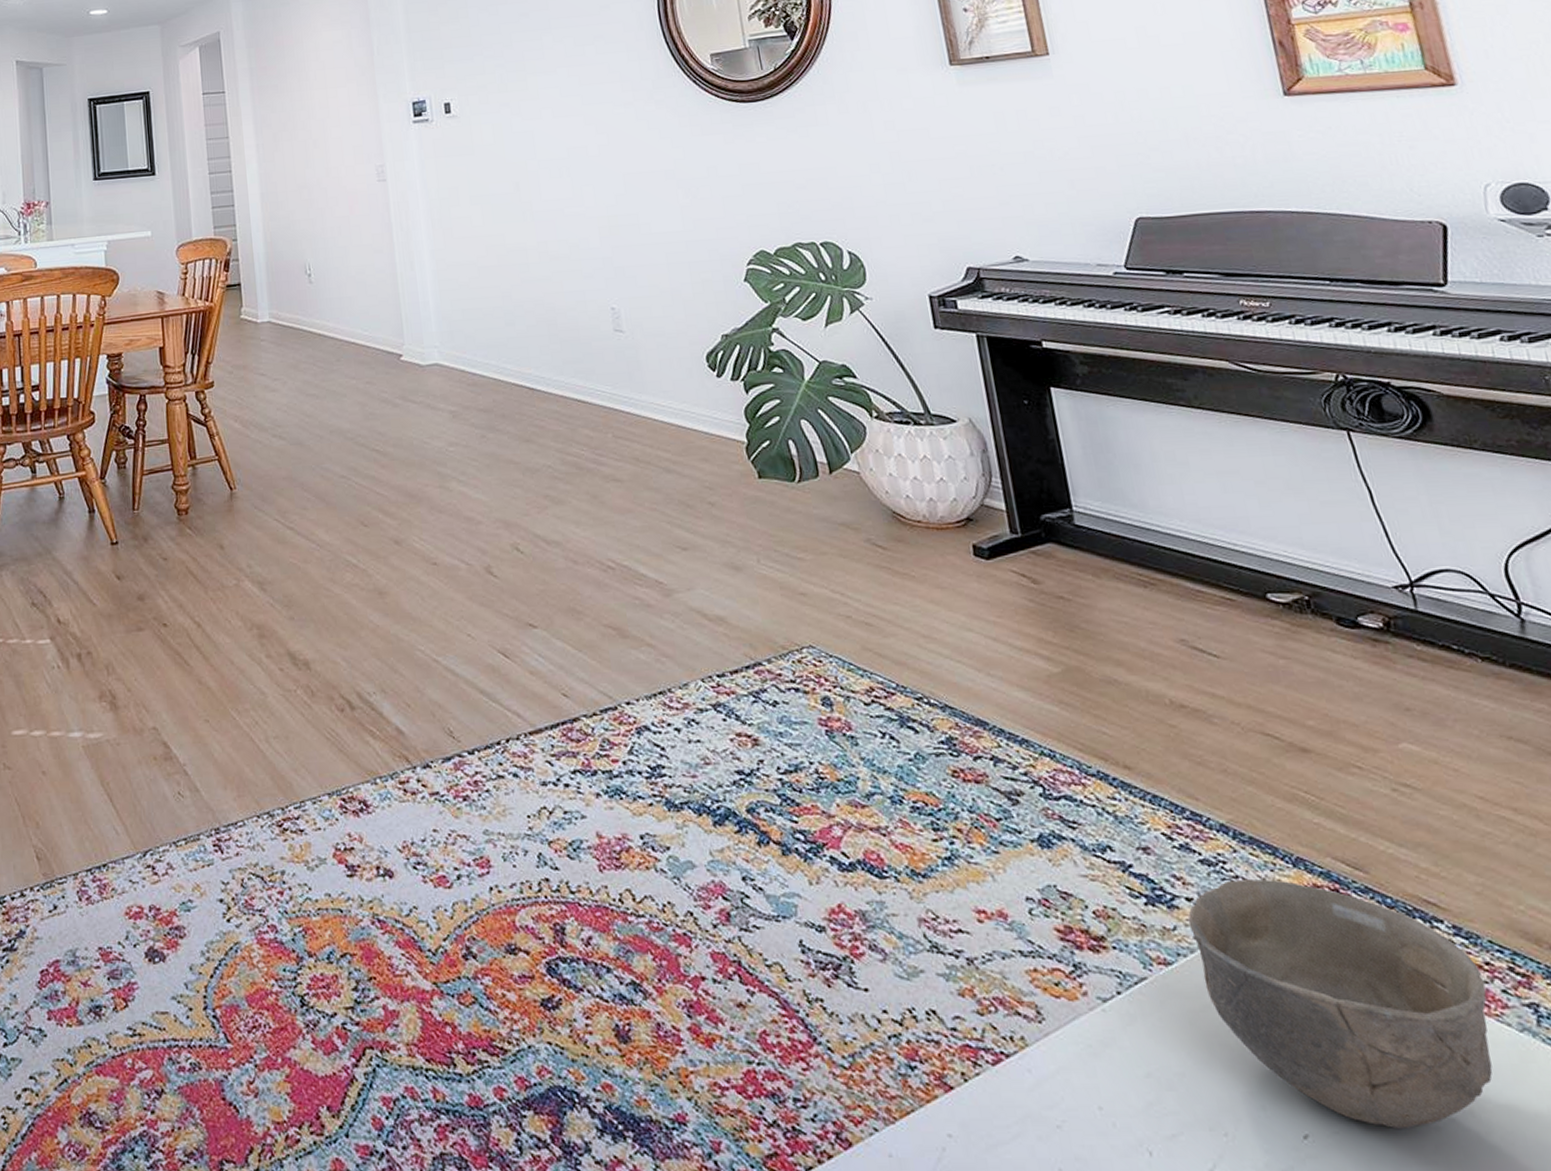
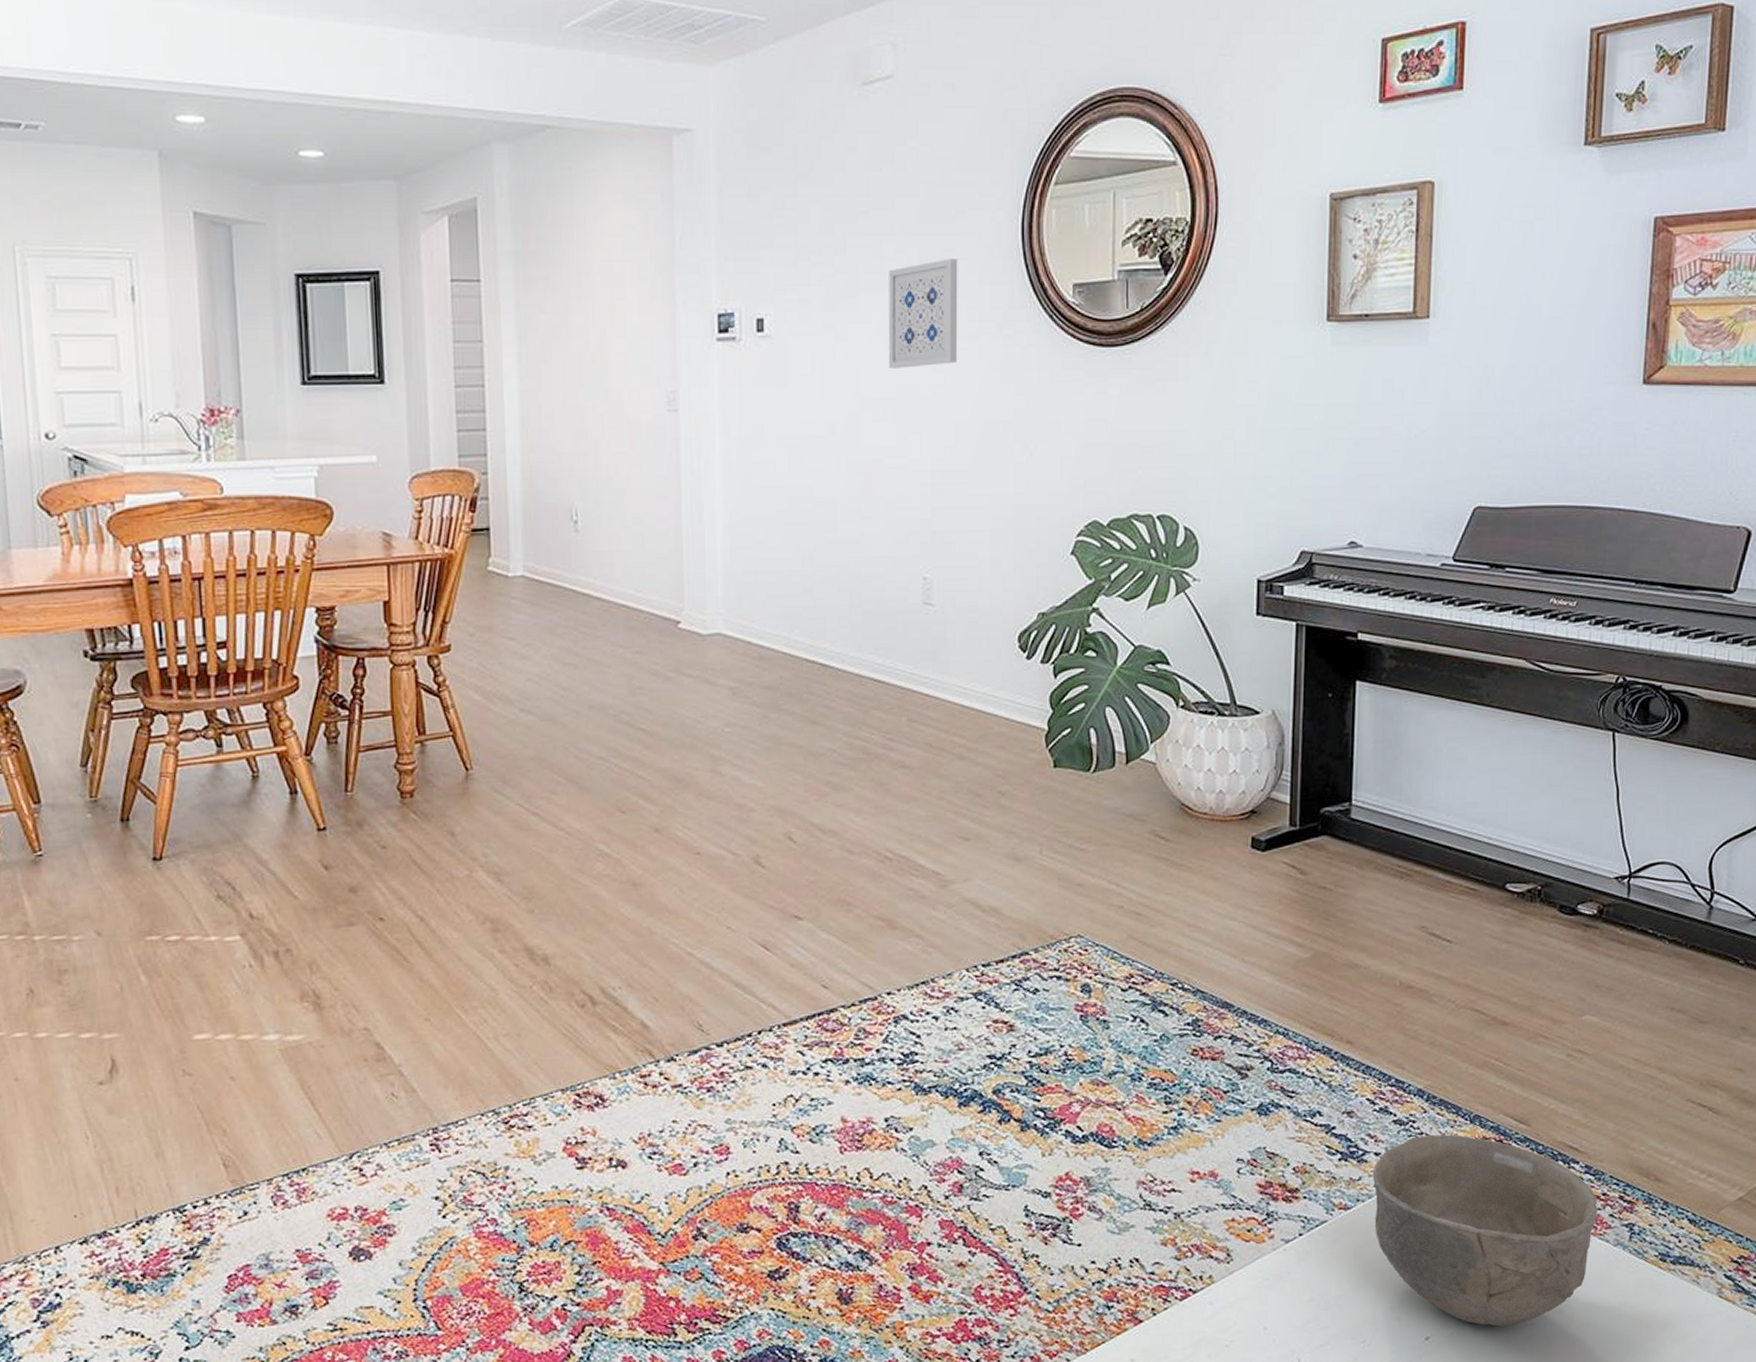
wall art: none [550,43,617,134] -> present [888,259,958,368]

